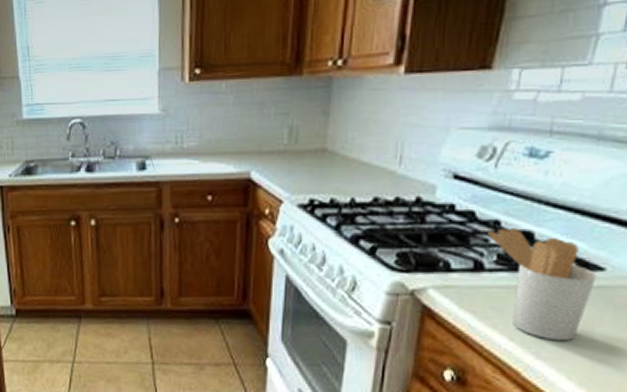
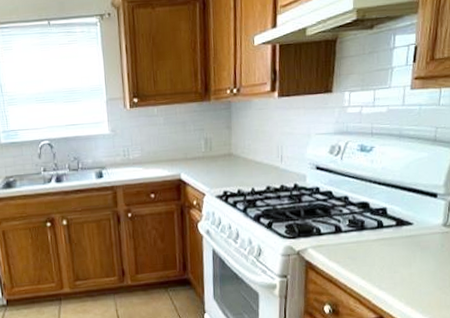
utensil holder: present [488,228,597,342] -> none [341,201,409,276]

